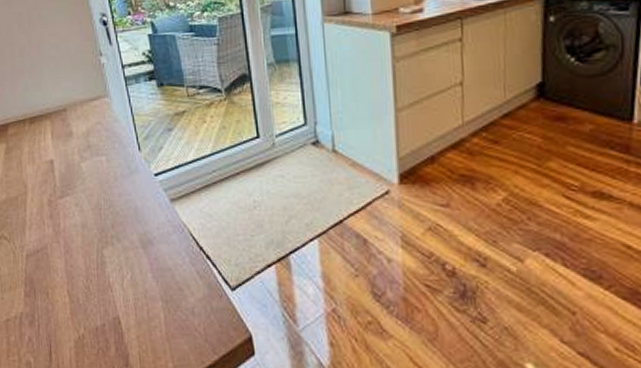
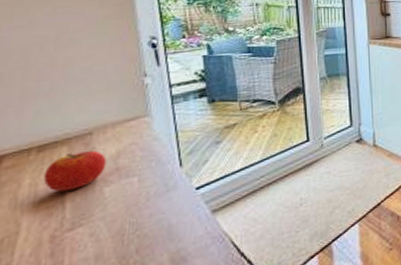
apple: none [37,127,80,163] -> present [43,150,107,192]

